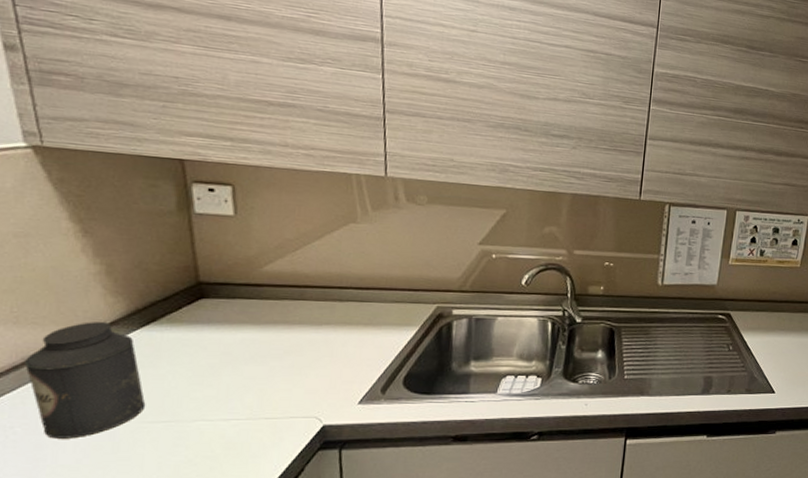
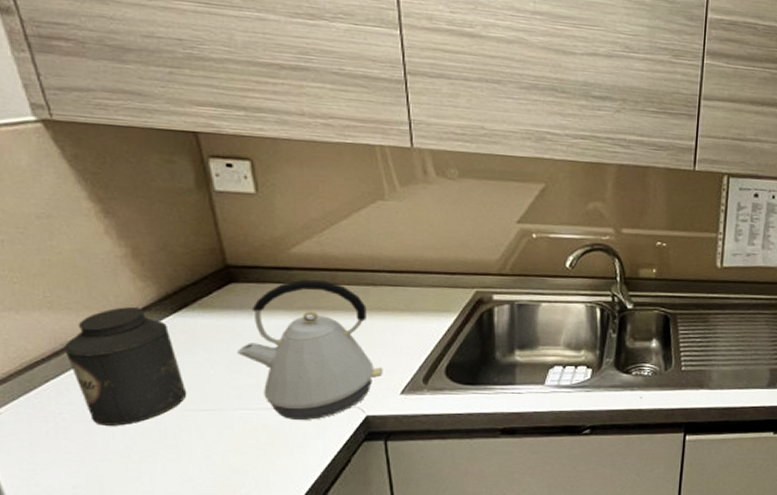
kettle: none [201,295,343,430] -> present [237,279,383,420]

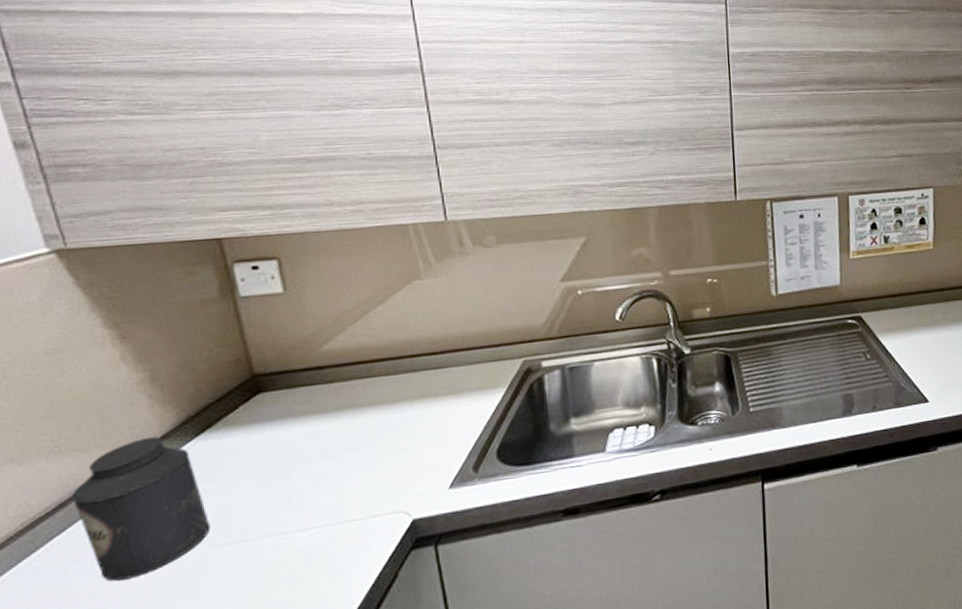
kettle: present [237,279,383,420] -> none [267,374,429,538]

